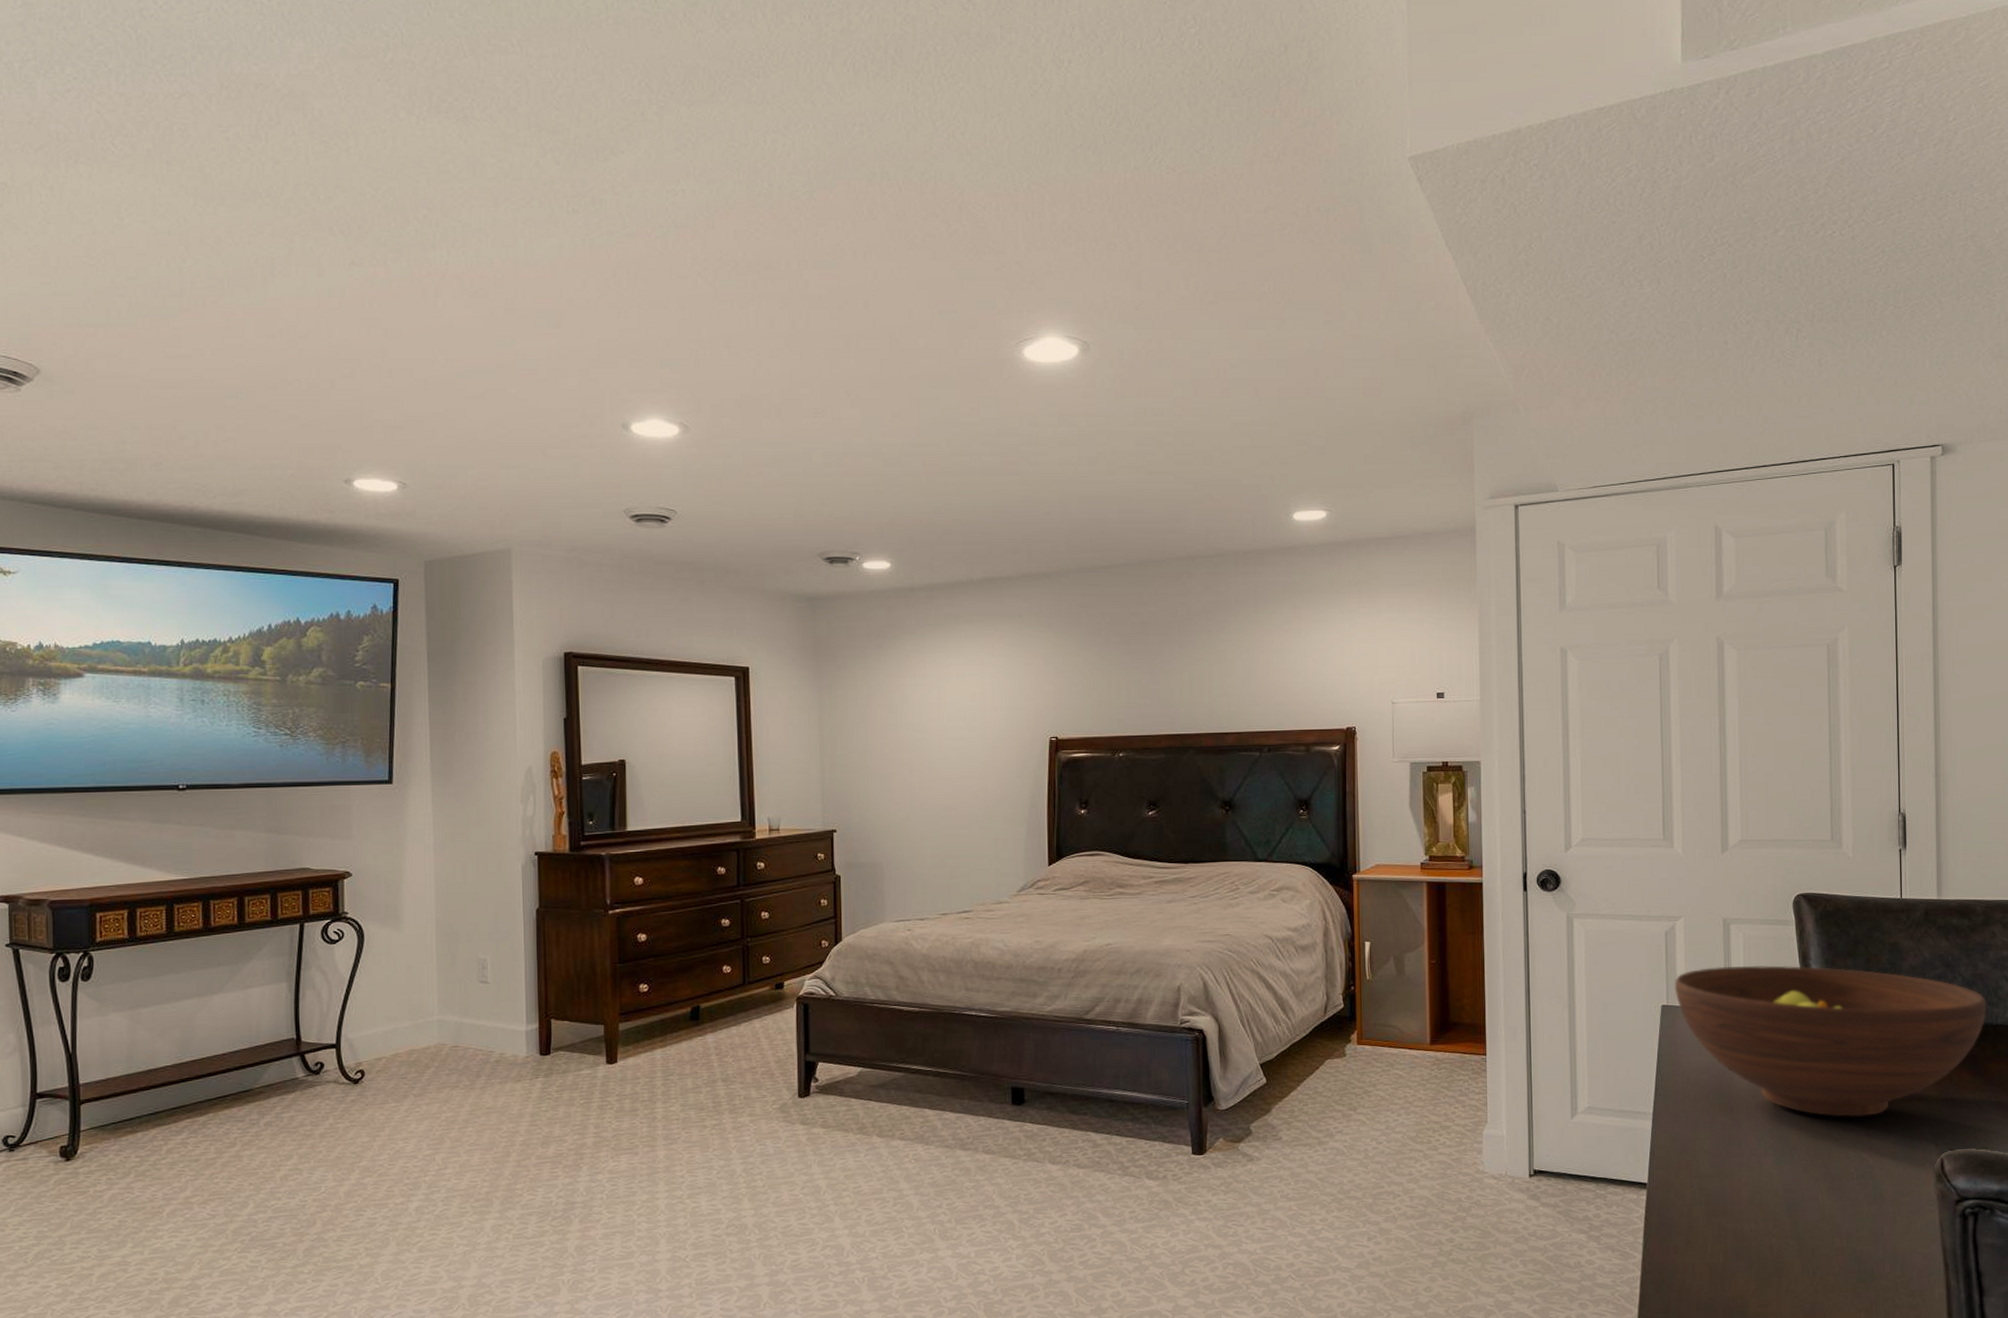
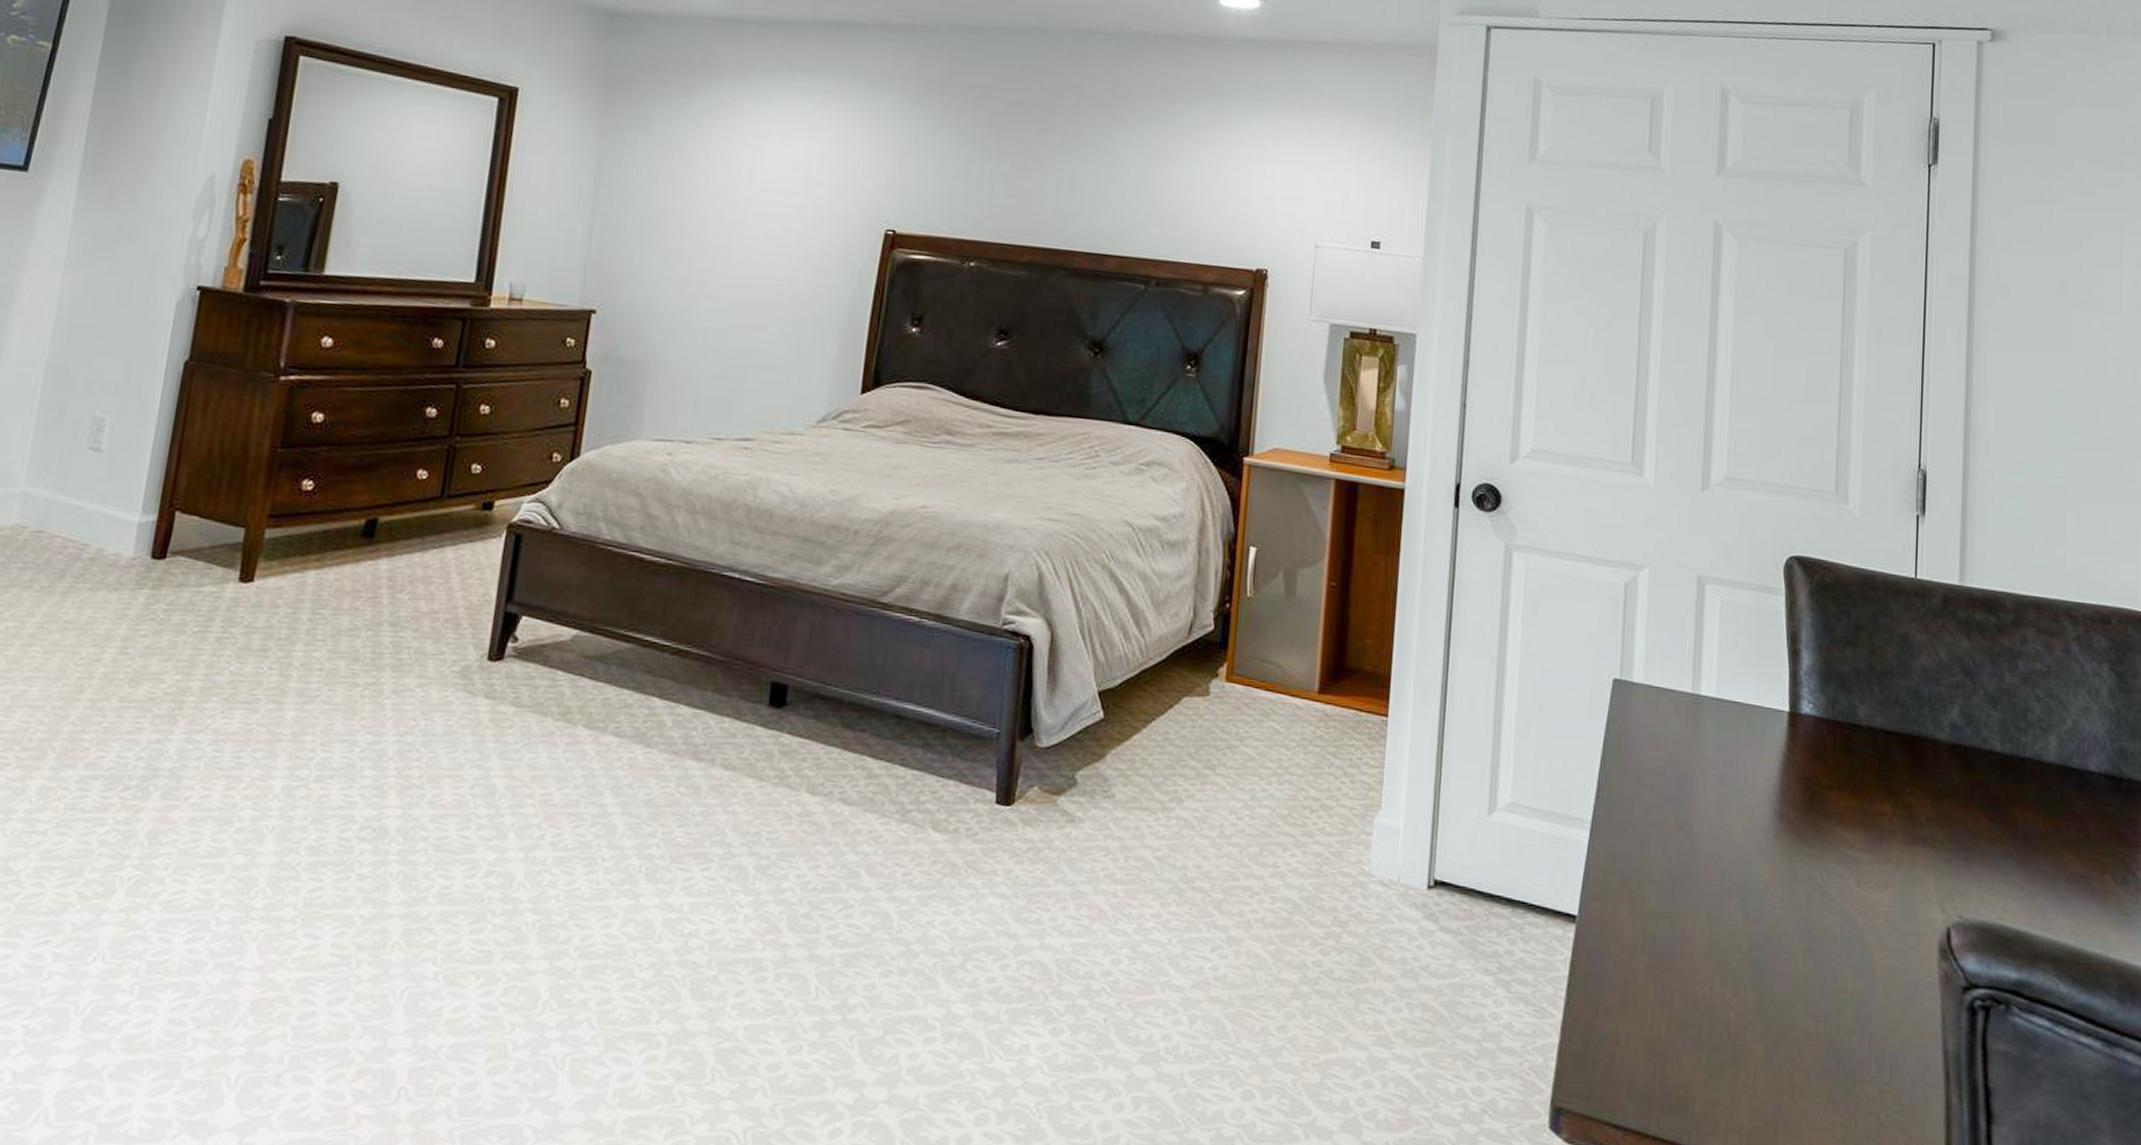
fruit bowl: present [1674,965,1987,1118] -> none [1630,636,2013,859]

